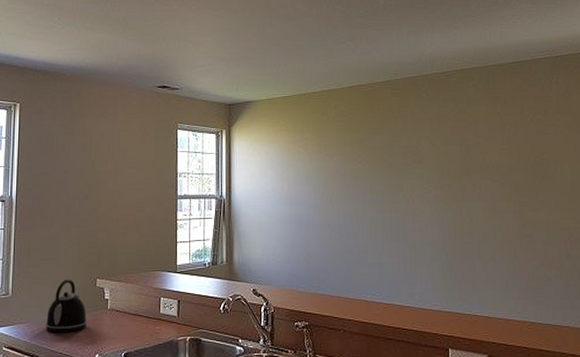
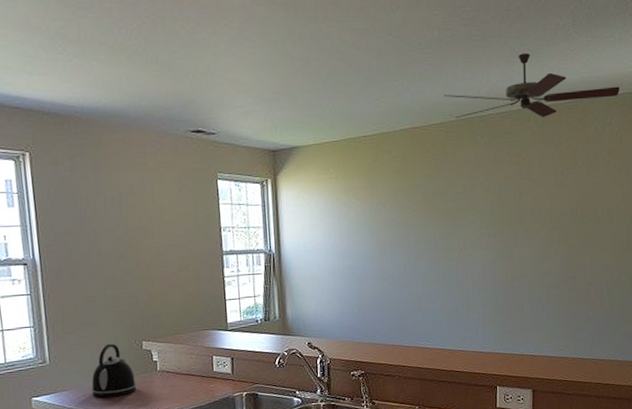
ceiling fan: none [389,19,564,78] -> present [444,53,620,119]

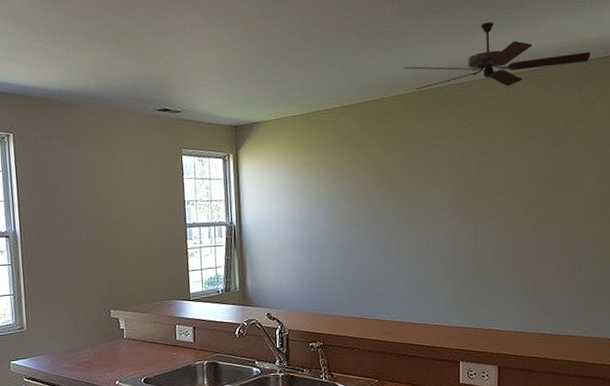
kettle: present [91,343,137,398] -> none [63,311,105,363]

